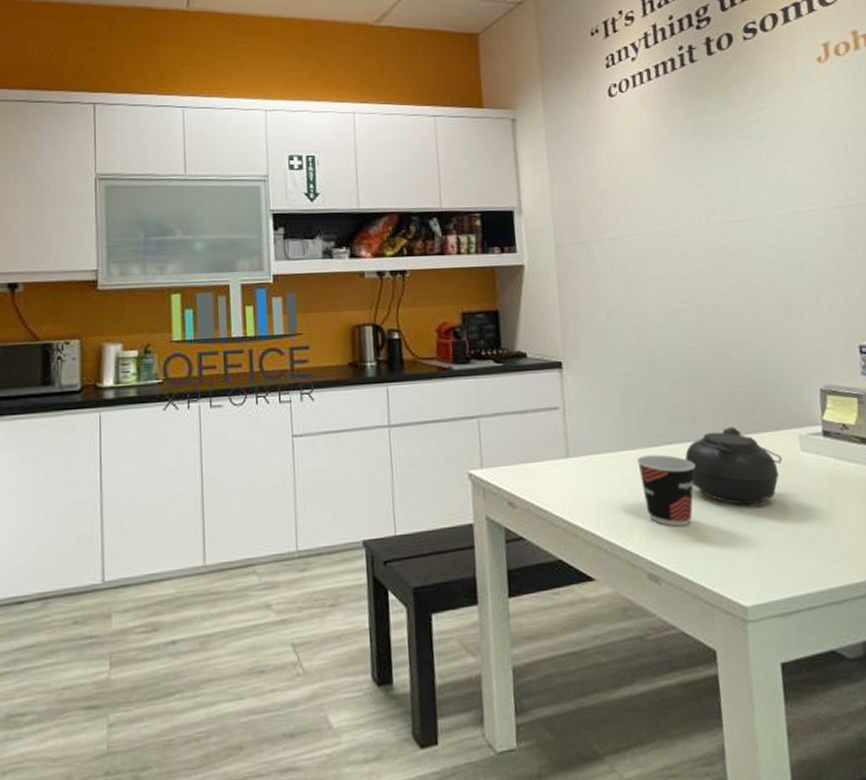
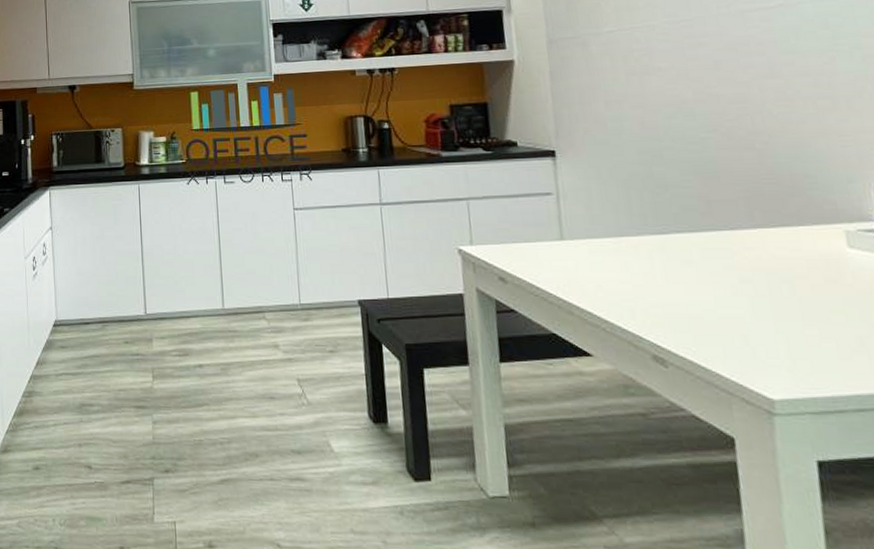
cup: present [637,454,696,527] -> none [640,242,711,313]
teapot: present [684,426,782,506] -> none [697,218,822,300]

